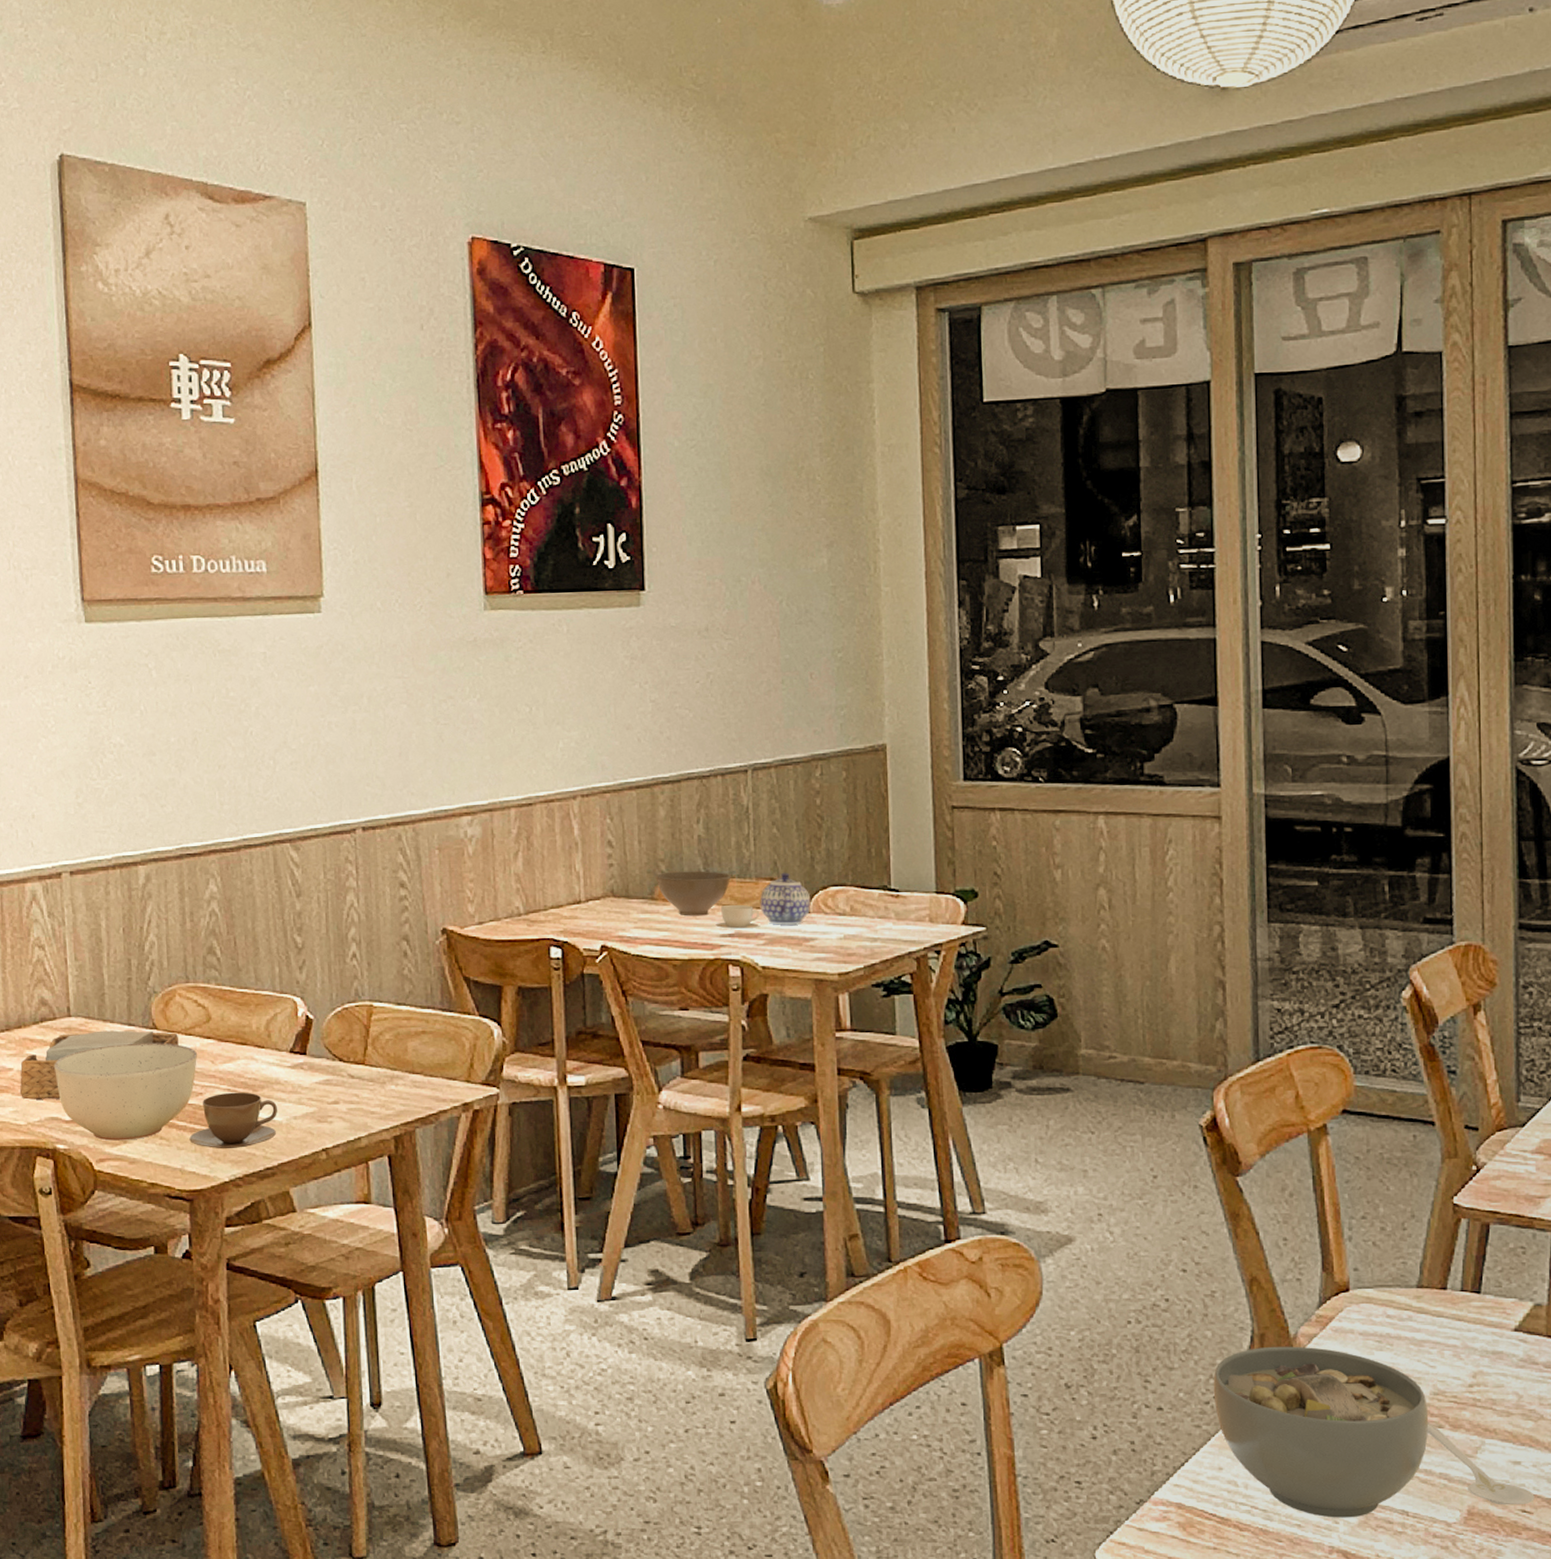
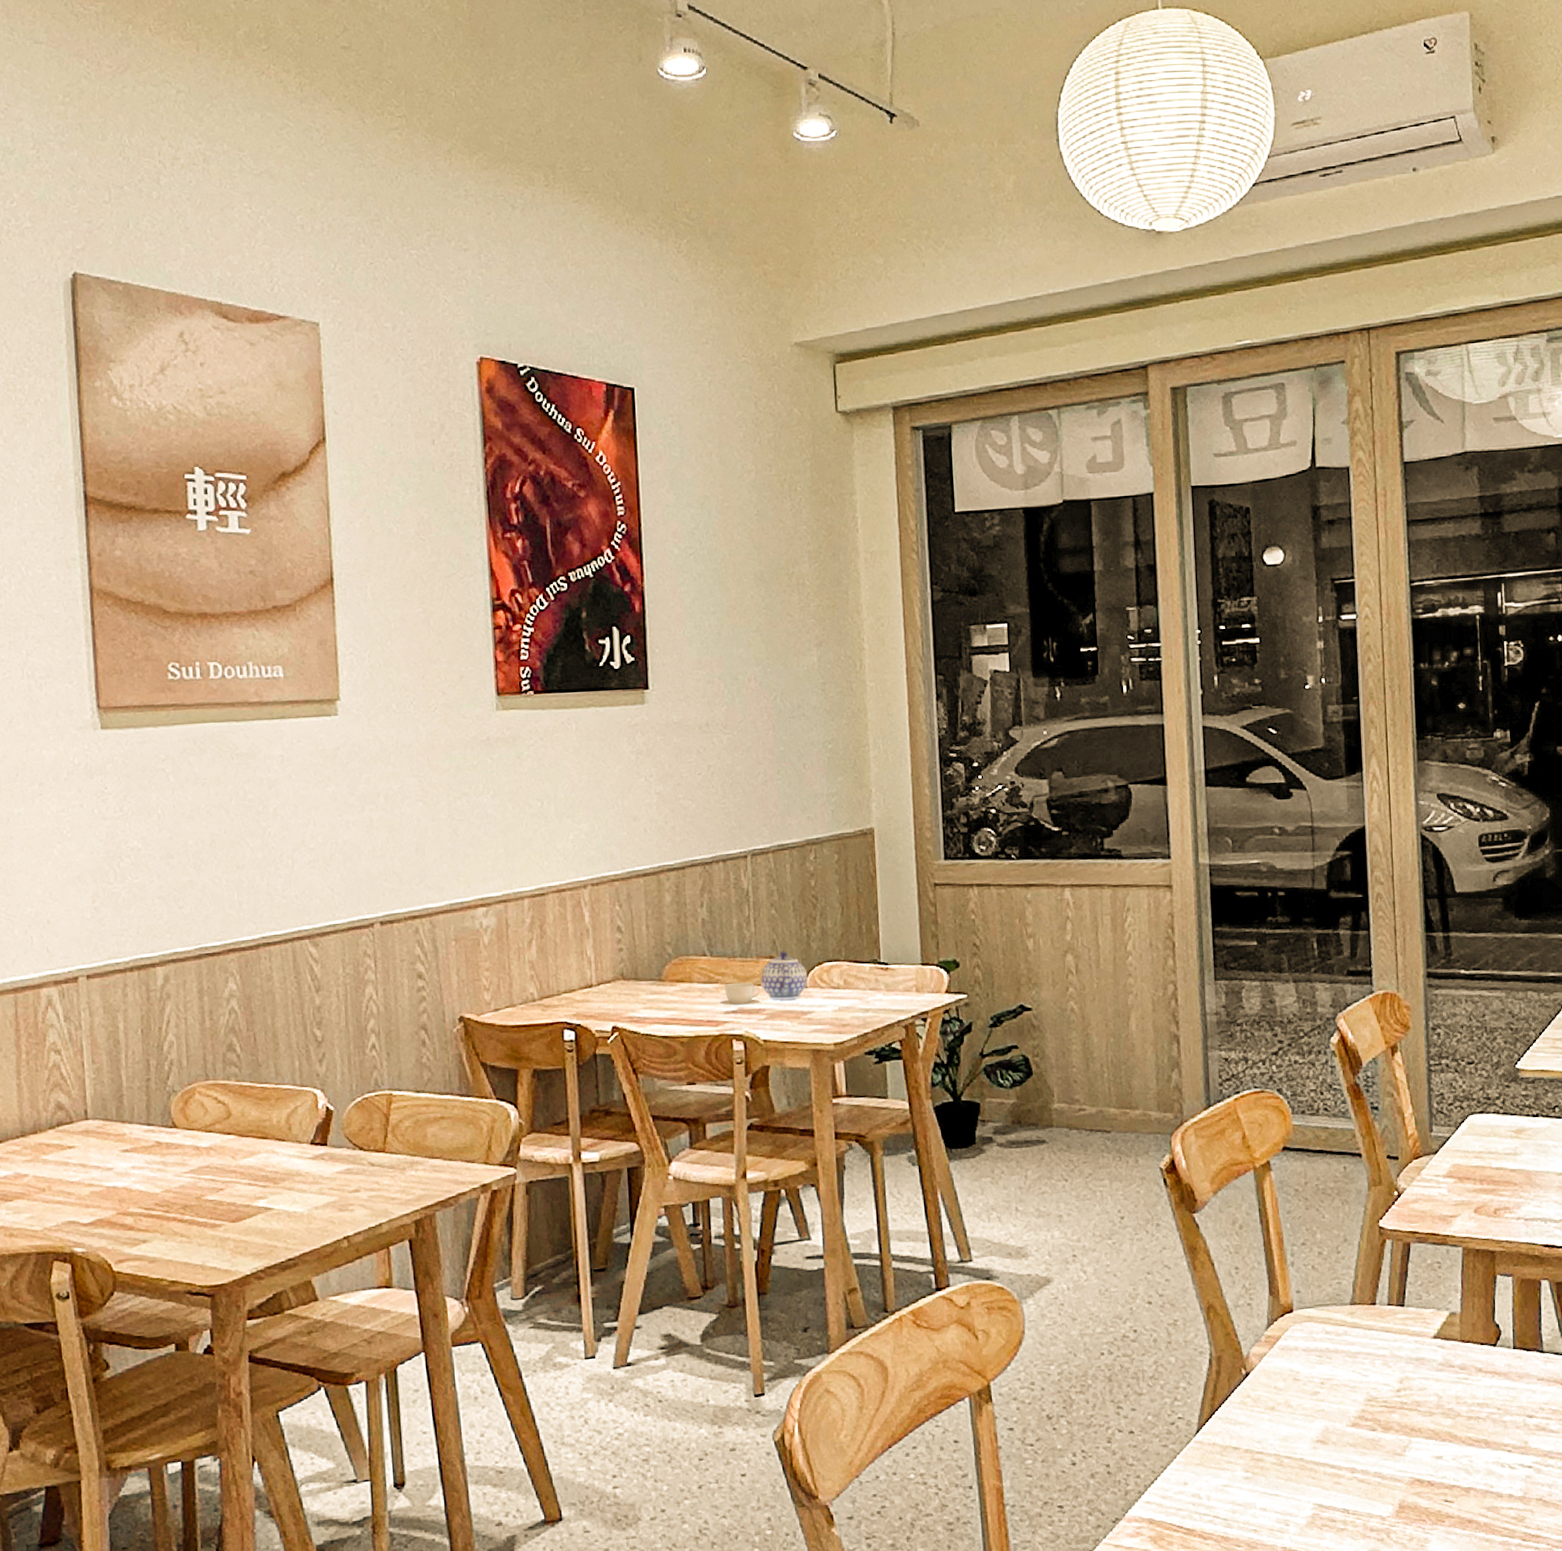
napkin holder: present [19,1030,179,1100] -> none [35,1129,199,1205]
bowl: present [53,1042,198,1141] -> none [70,1141,218,1241]
teacup: present [189,1092,277,1148] -> none [210,1185,299,1243]
bowl: present [655,871,731,916] -> none [662,952,734,996]
soup bowl: present [1213,1346,1429,1518] -> none [1177,1365,1364,1521]
stirrer: present [1426,1421,1535,1505] -> none [1362,1425,1455,1497]

